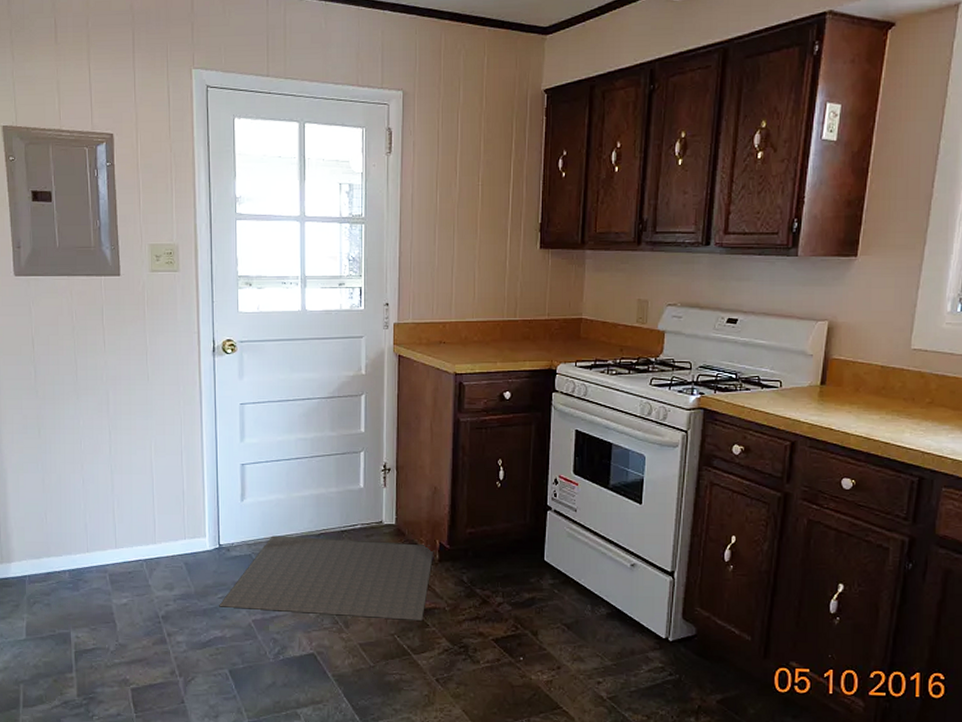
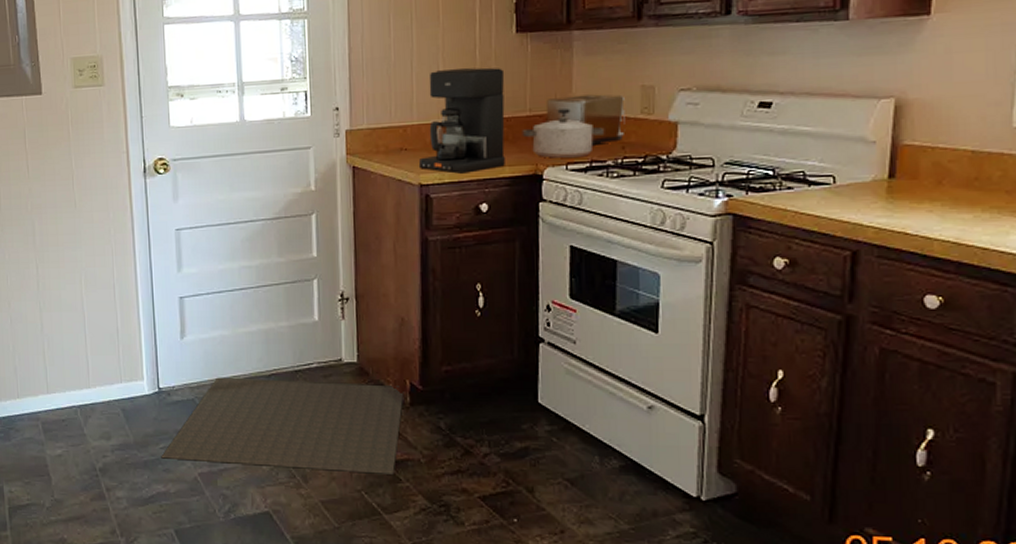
coffee maker: none [455,275,529,367] -> present [419,67,505,175]
cooking pot: none [541,322,608,356] -> present [522,117,605,158]
toaster: none [561,304,624,347] -> present [545,94,625,145]

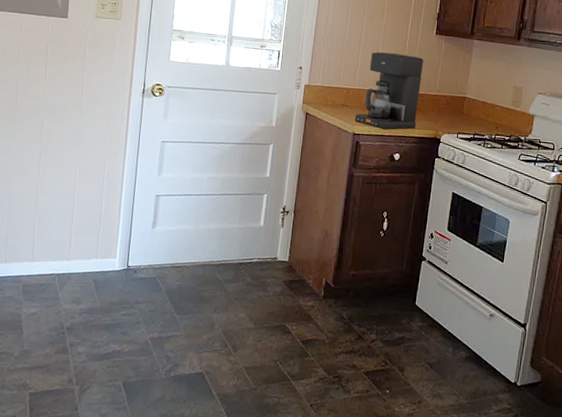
doormat: present [161,377,404,474] -> none [121,262,320,350]
cooking pot: present [522,117,605,158] -> none [430,99,487,130]
toaster: present [545,94,625,145] -> none [448,85,502,123]

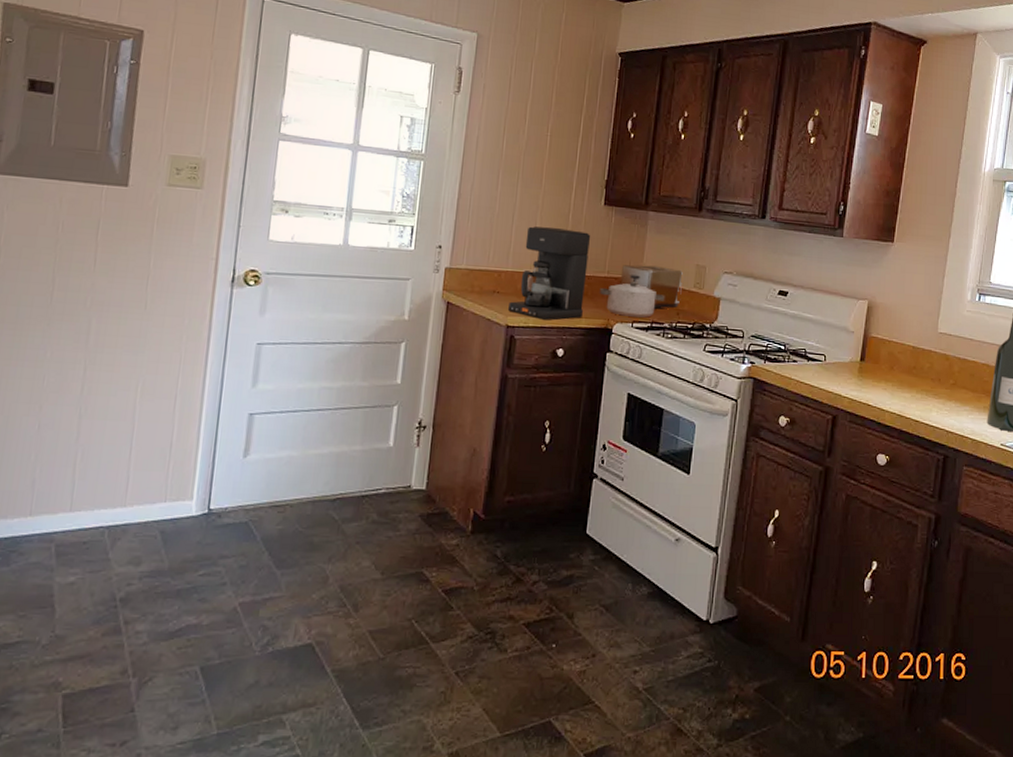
cooking pot: none [430,99,487,130] -> present [599,281,665,318]
toaster: none [448,85,502,123] -> present [620,264,683,309]

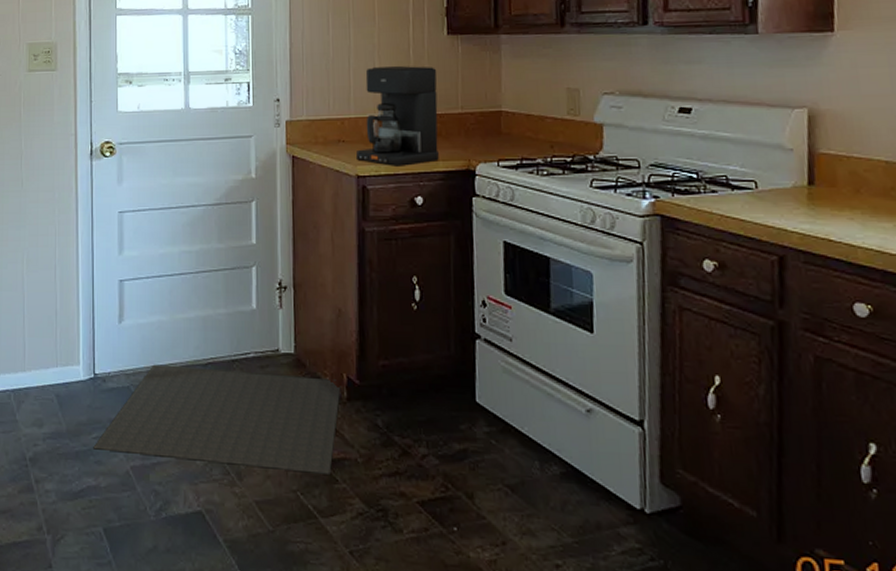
doormat: none [198,499,467,602] -> present [93,364,341,474]
cooking pot: present [599,281,665,318] -> none [454,115,534,155]
toaster: present [620,264,683,309] -> none [476,95,553,143]

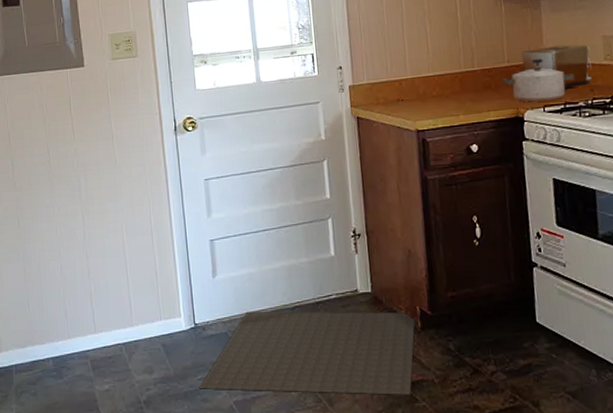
coffee maker: present [356,65,439,168] -> none [415,26,490,121]
cooking pot: none [454,115,534,155] -> present [502,65,575,103]
toaster: none [476,95,553,143] -> present [521,44,592,89]

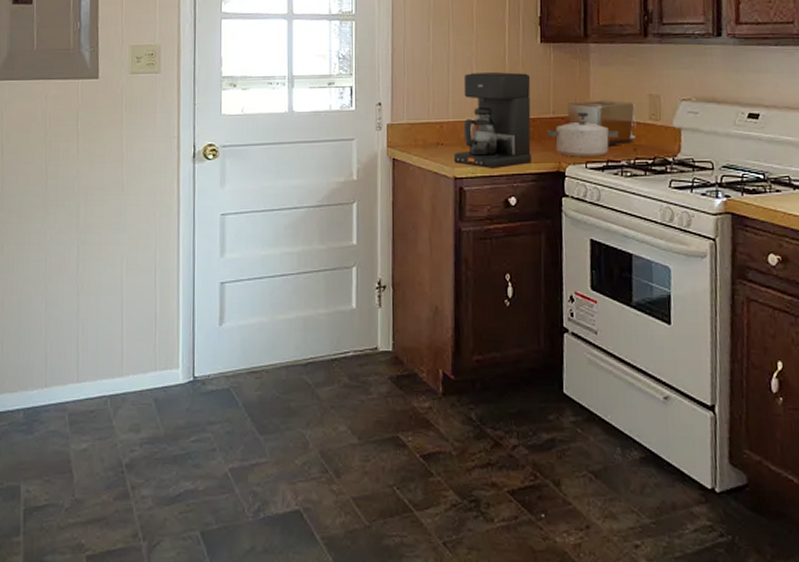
doormat: present [199,311,416,395] -> none [191,365,437,468]
coffee maker: none [415,26,490,121] -> present [454,71,532,170]

